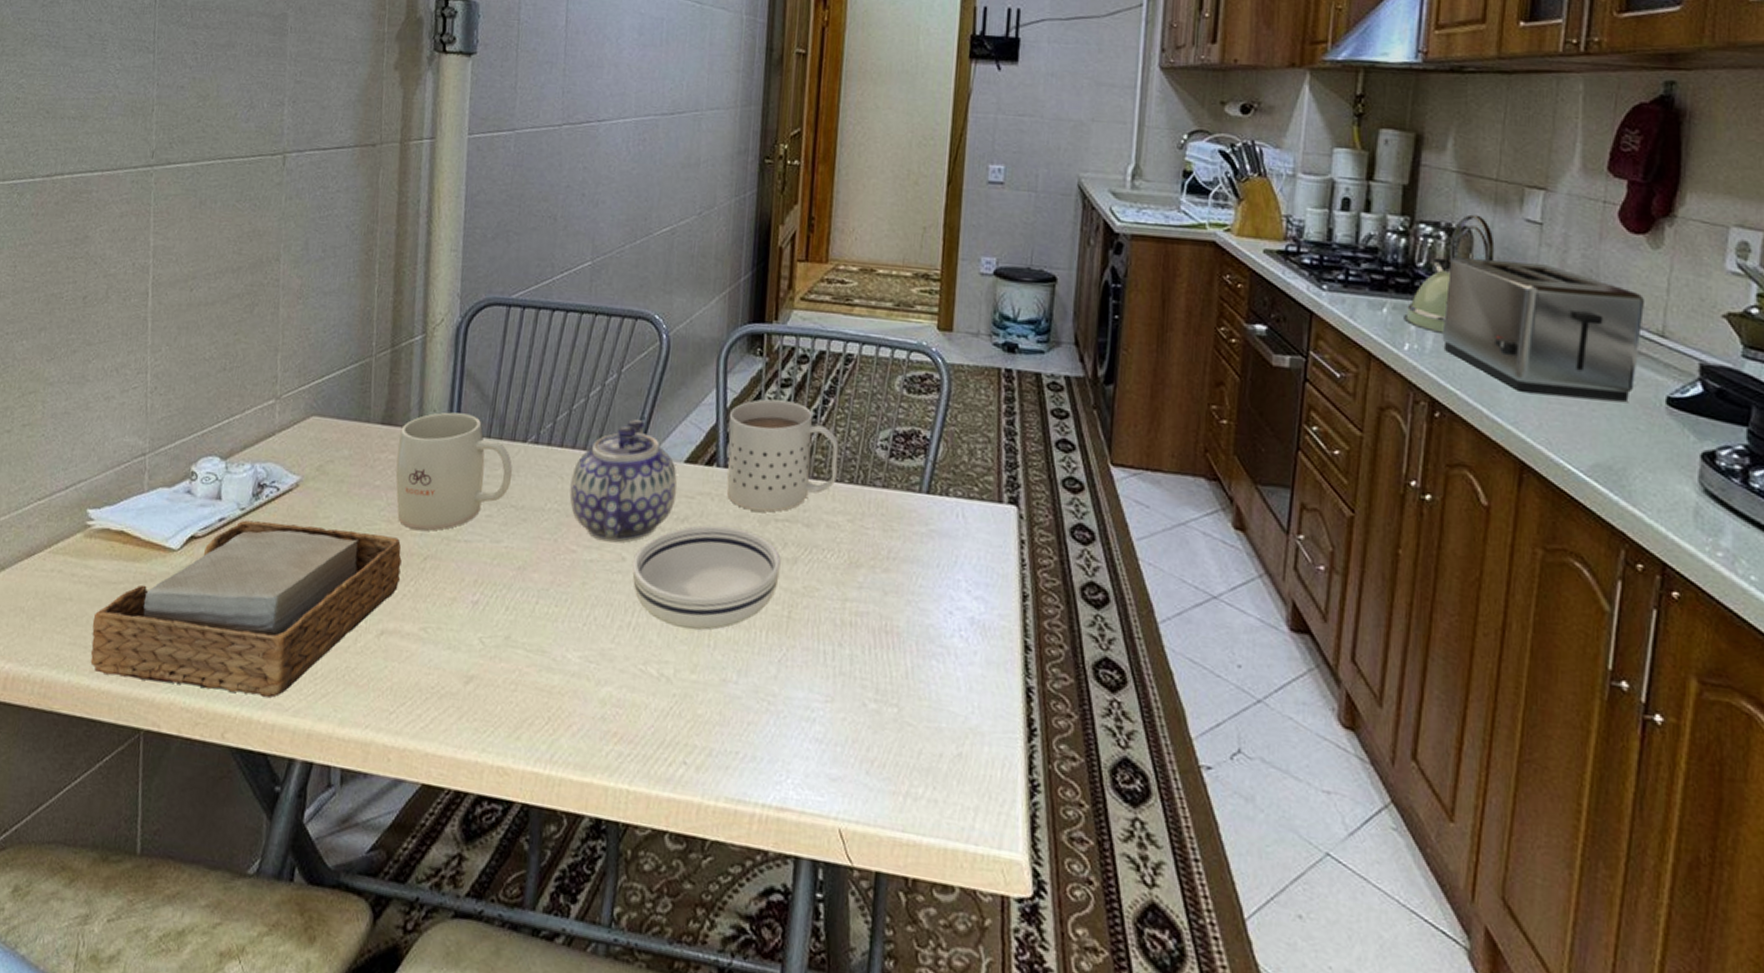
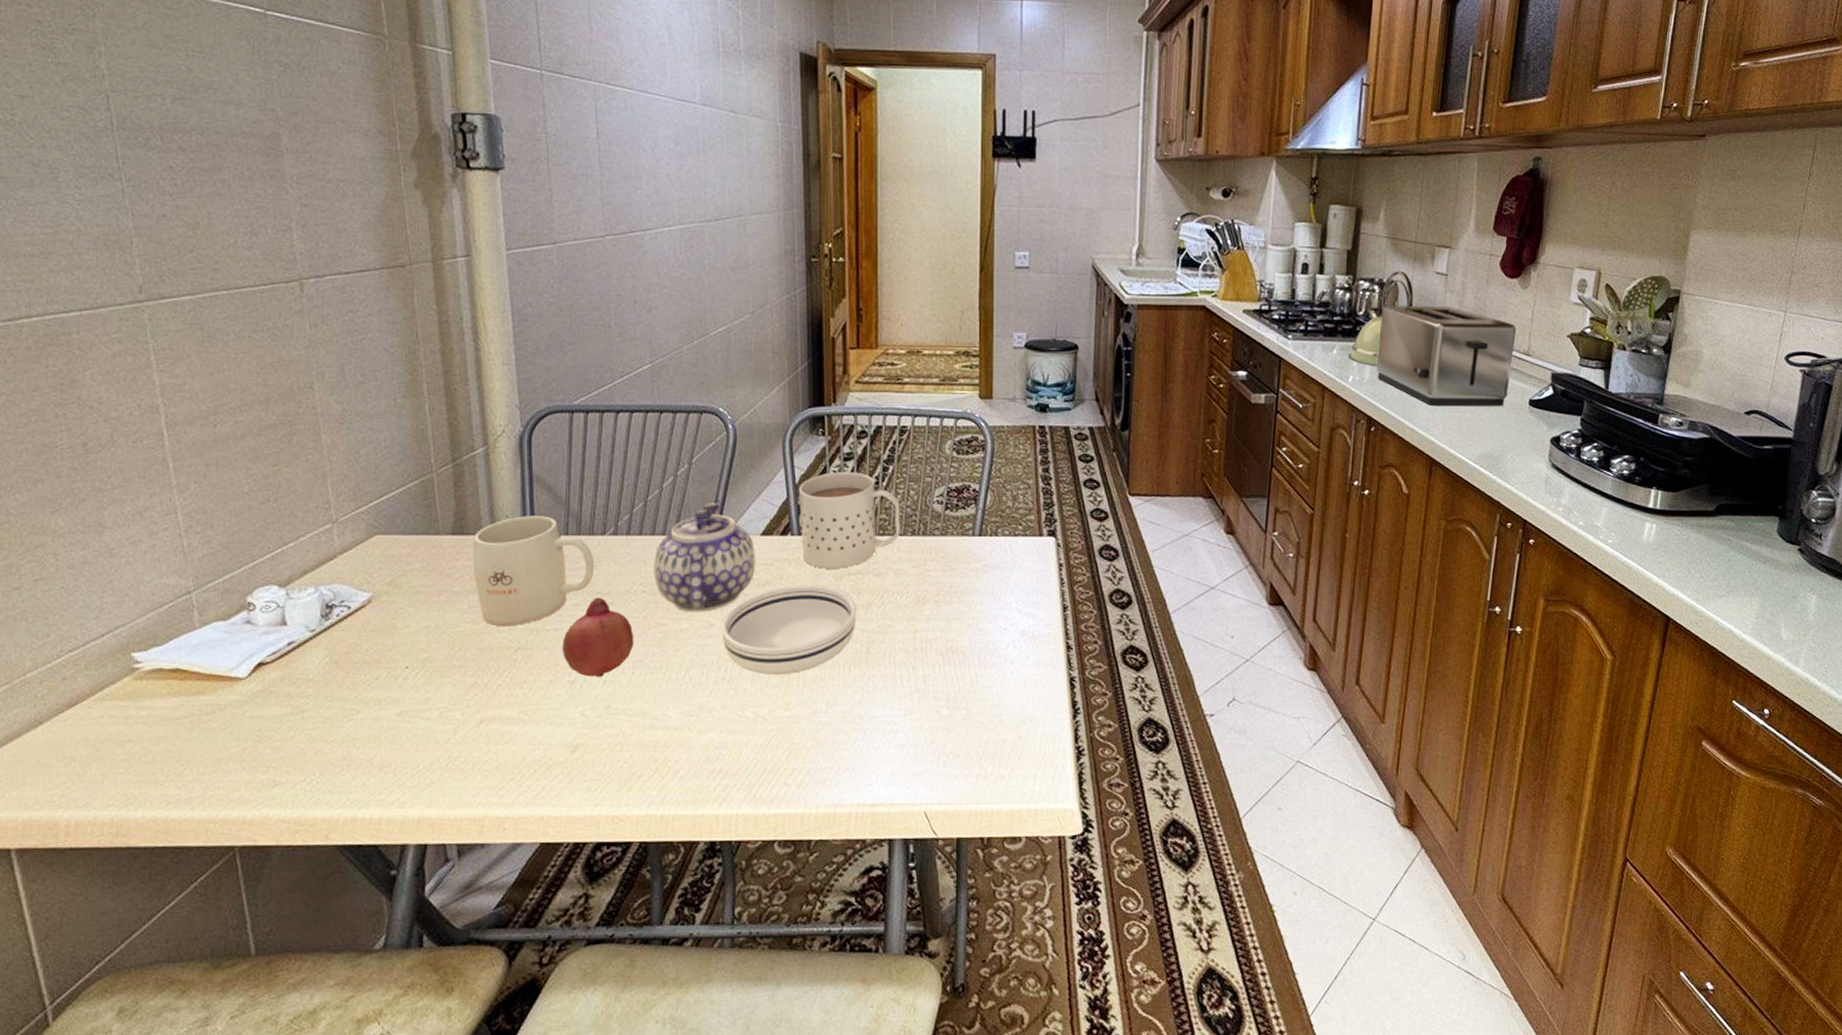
napkin holder: present [90,520,402,698] -> none [159,635,493,804]
fruit: none [469,510,543,602] -> present [562,597,635,677]

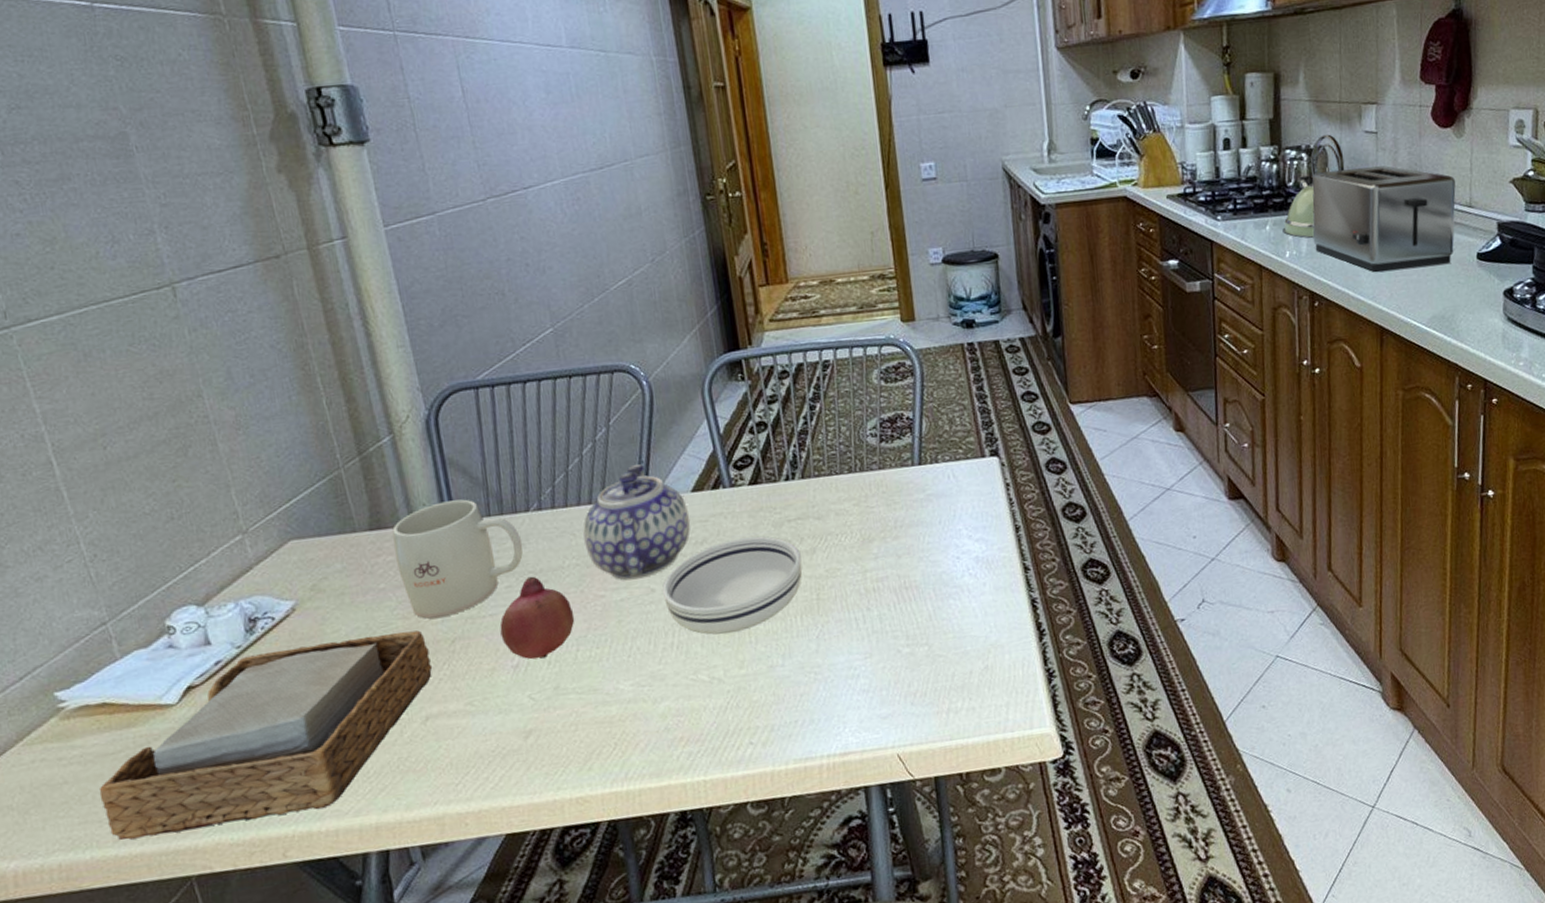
napkin holder: none [159,635,493,804] -> present [99,630,433,840]
mug: present [798,472,902,569] -> none [724,414,838,519]

